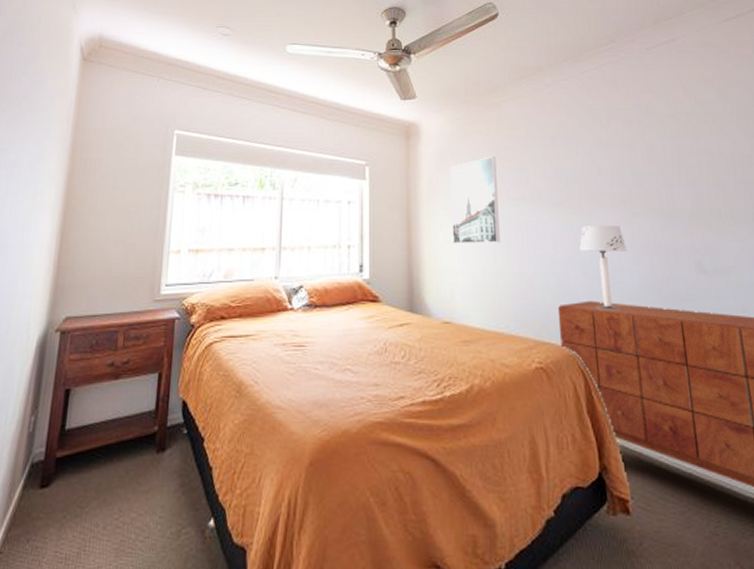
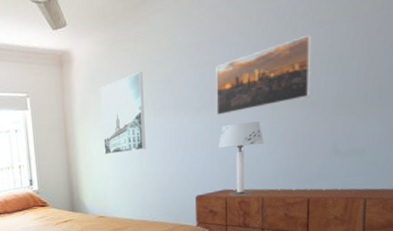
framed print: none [571,145,667,215] -> present [216,34,312,116]

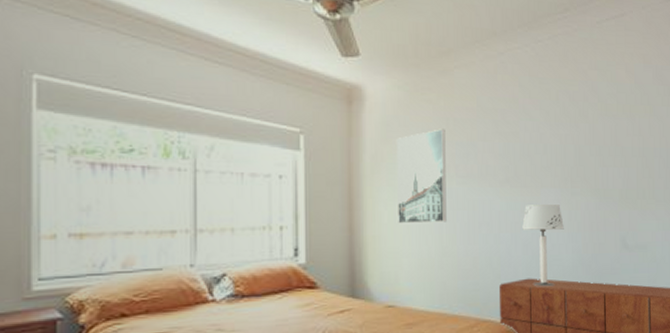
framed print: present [216,34,312,116] -> none [519,124,602,194]

